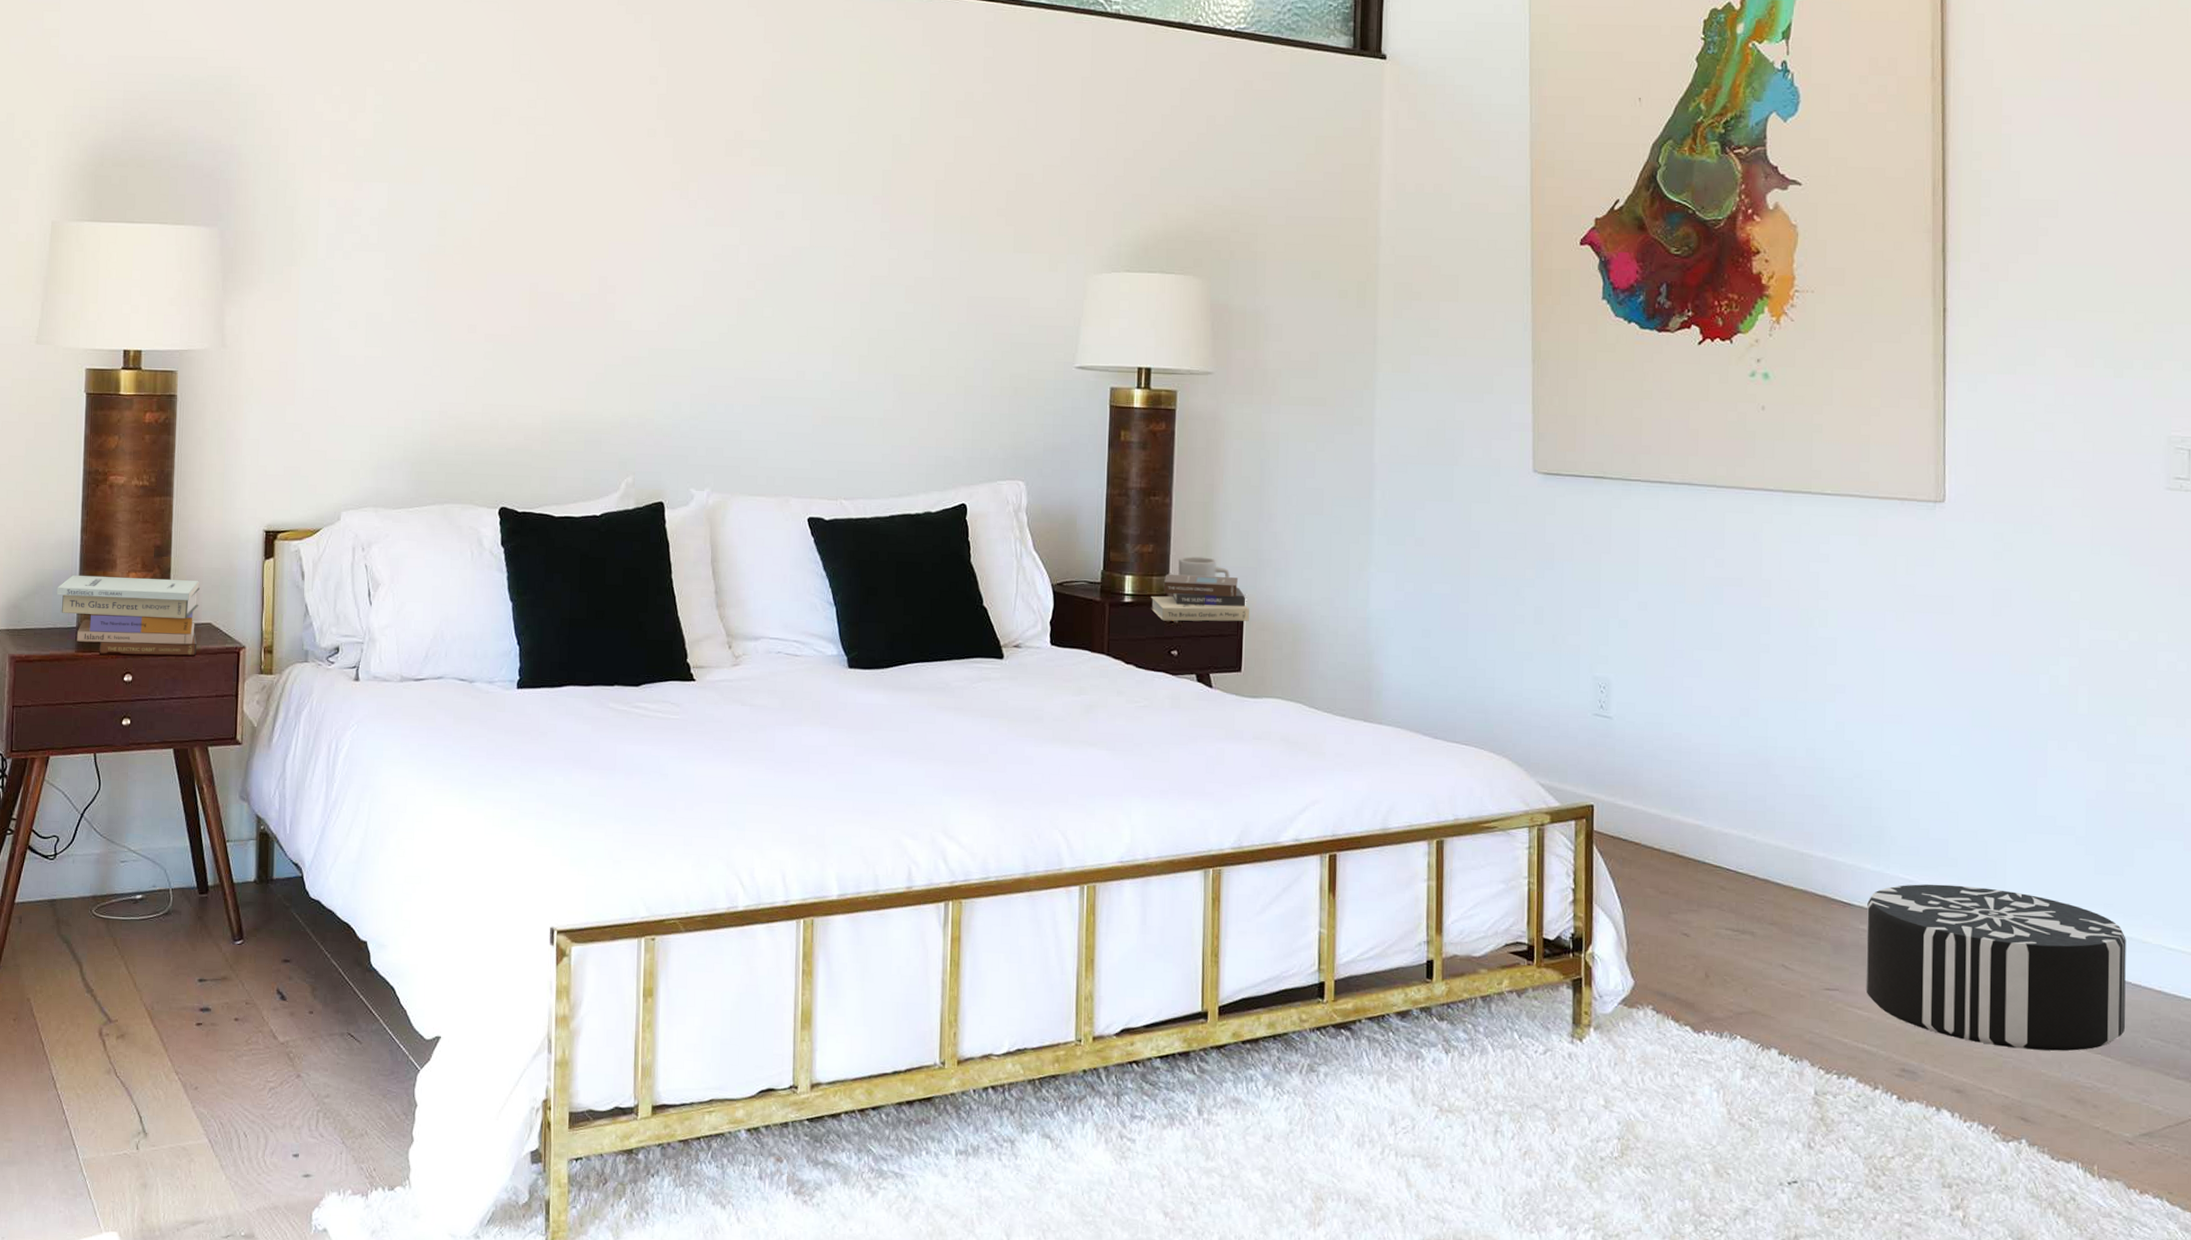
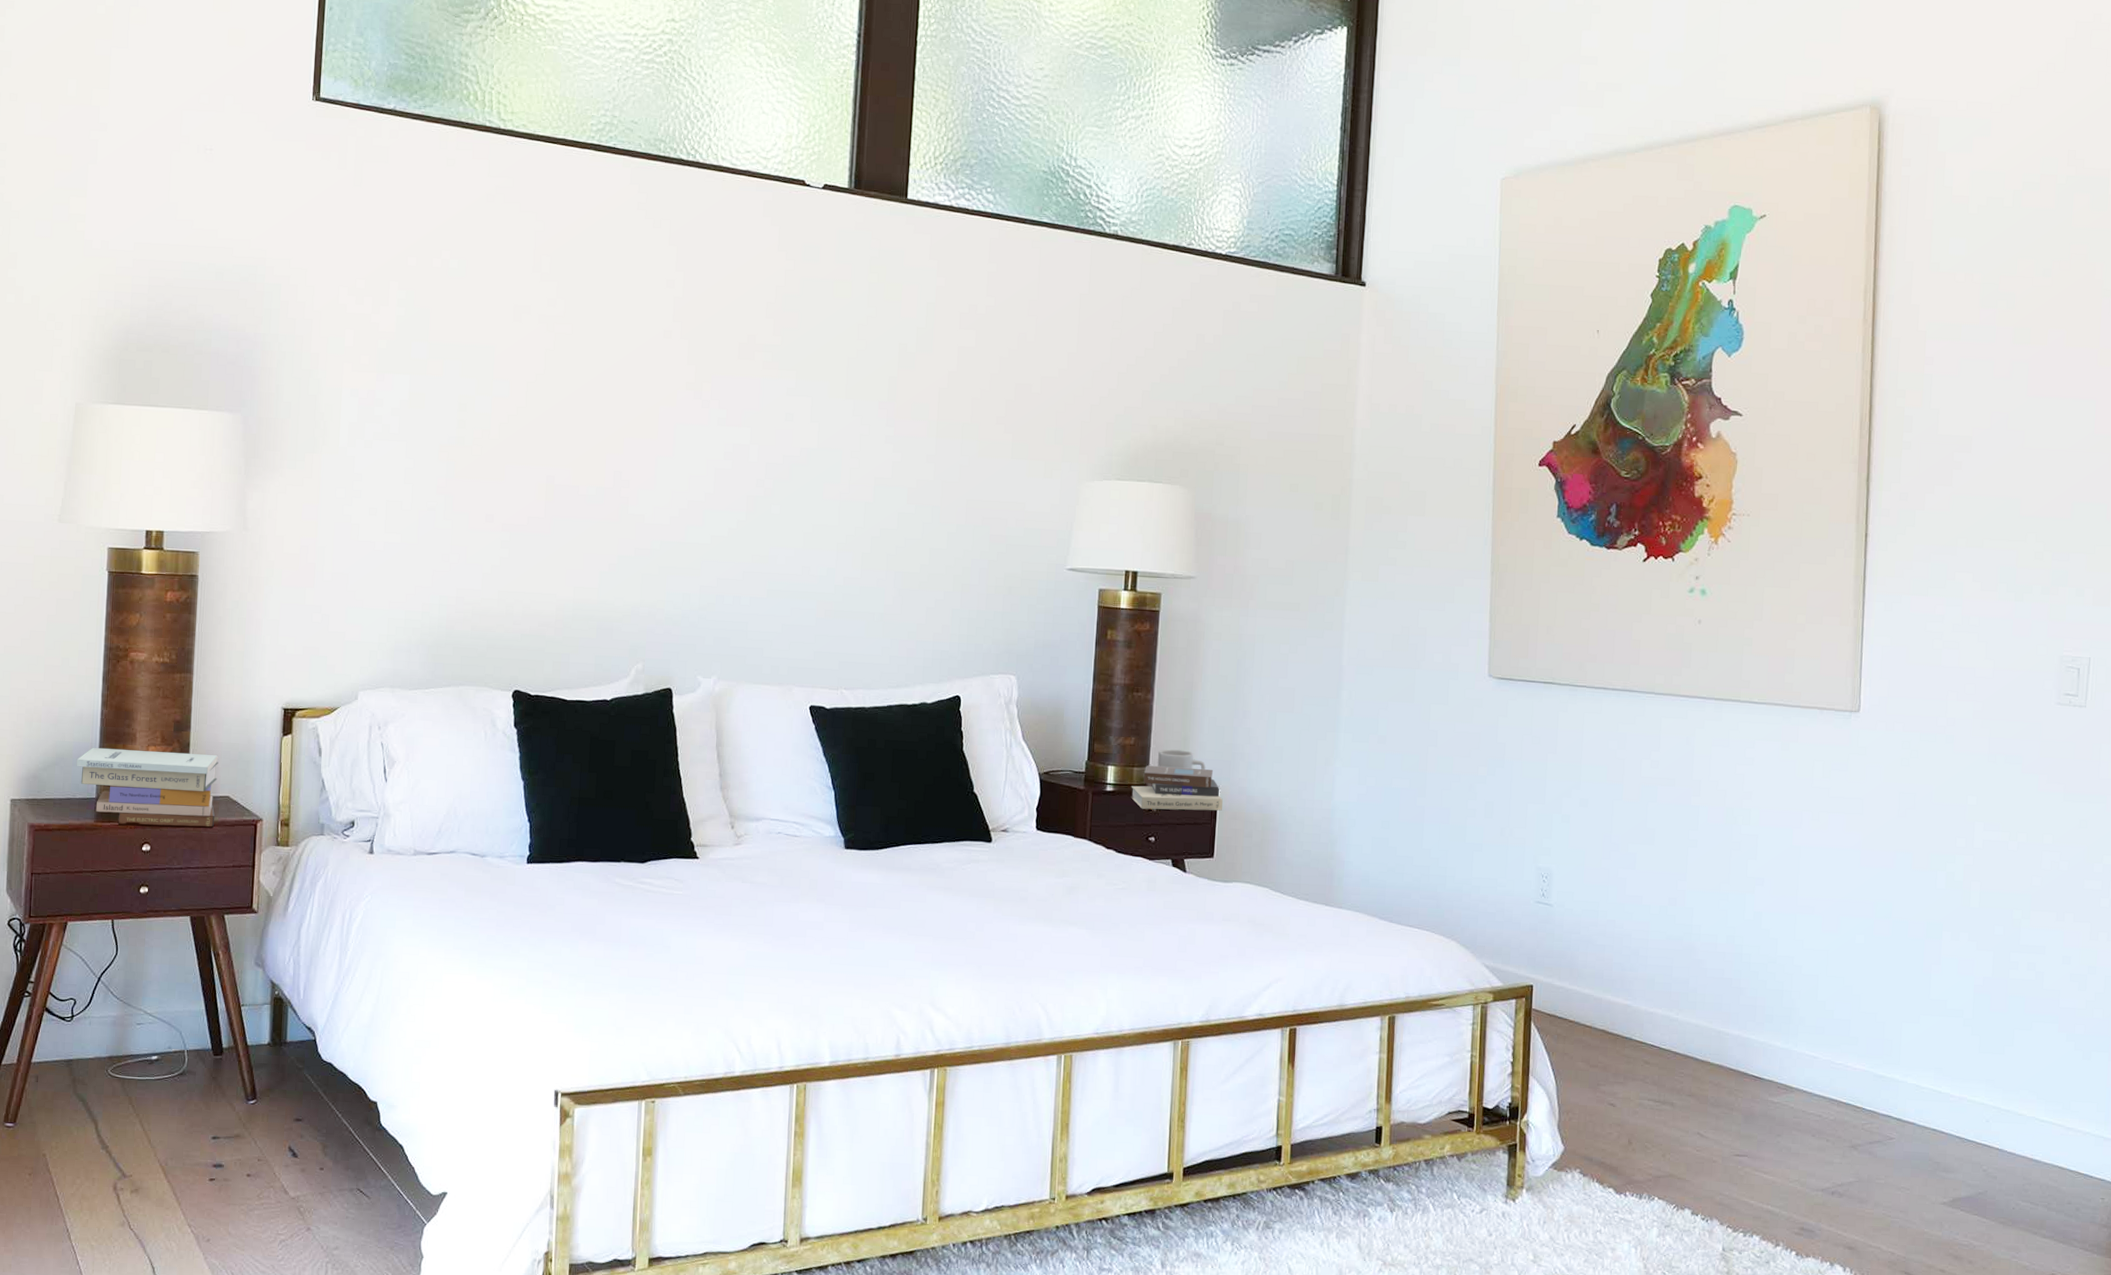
pouf: present [1865,884,2126,1051] -> none [1771,1060,2004,1212]

